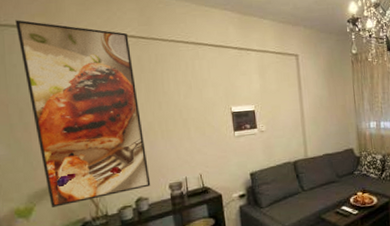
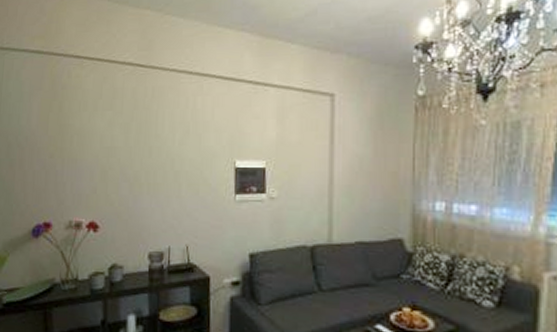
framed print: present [15,20,151,208] -> none [16,43,129,261]

